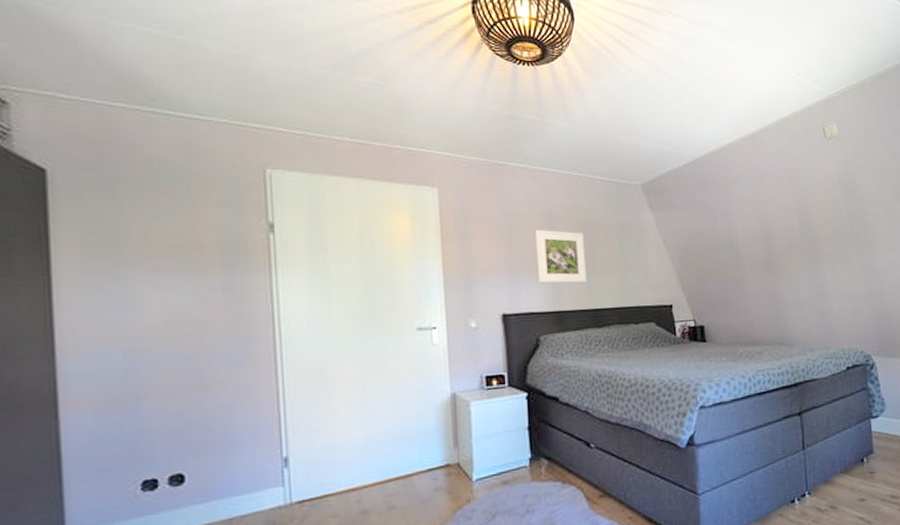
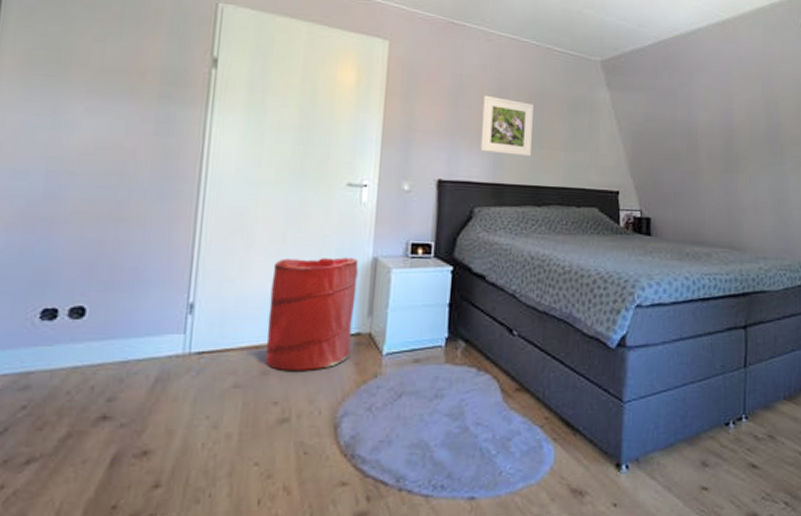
laundry hamper: none [358,396,442,508] -> present [265,257,359,371]

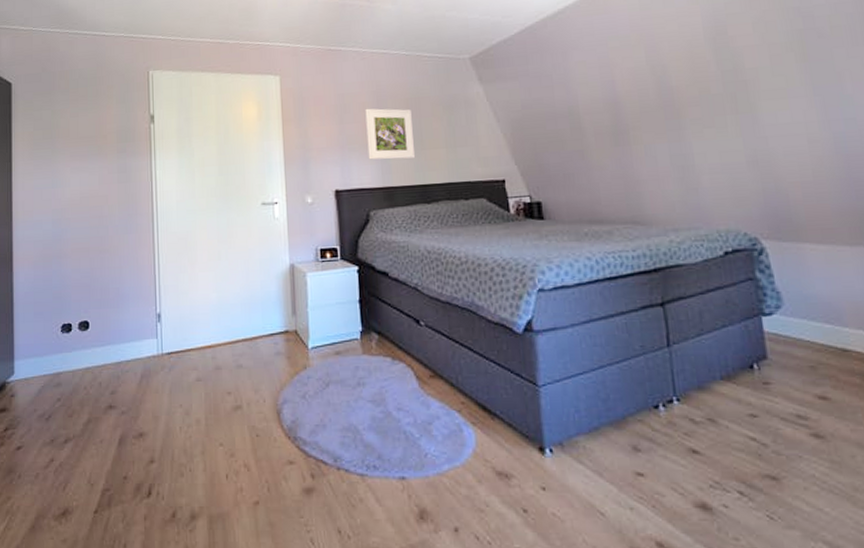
laundry hamper: present [265,257,359,371] -> none [214,266,282,365]

